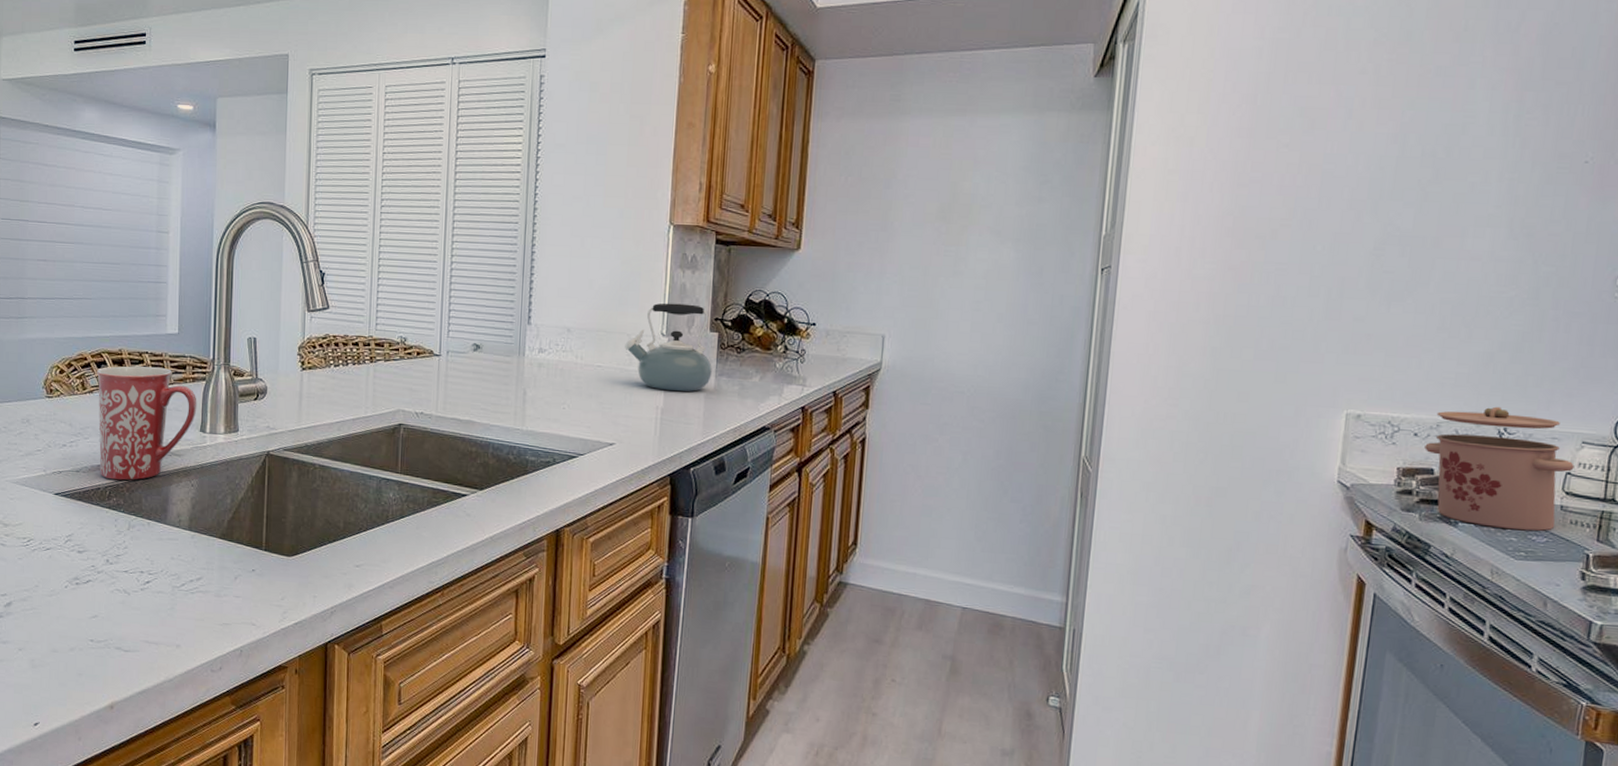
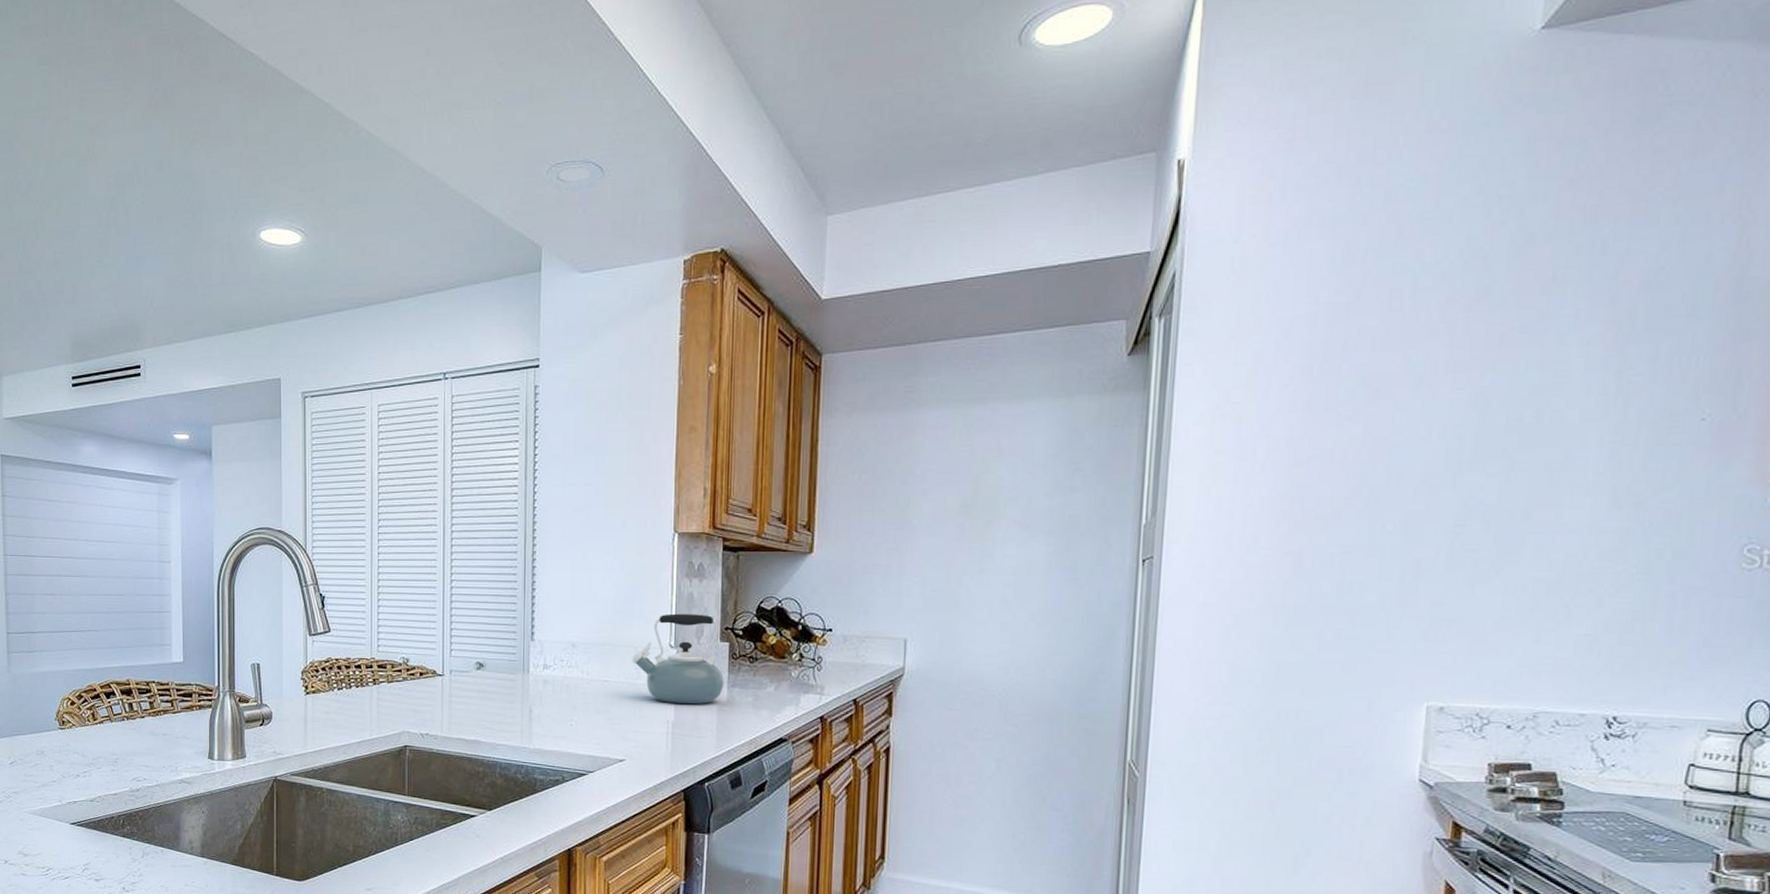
mug: present [96,366,197,480] -> none [105,695,205,809]
cooking pot: present [1424,406,1574,531] -> none [1519,693,1699,830]

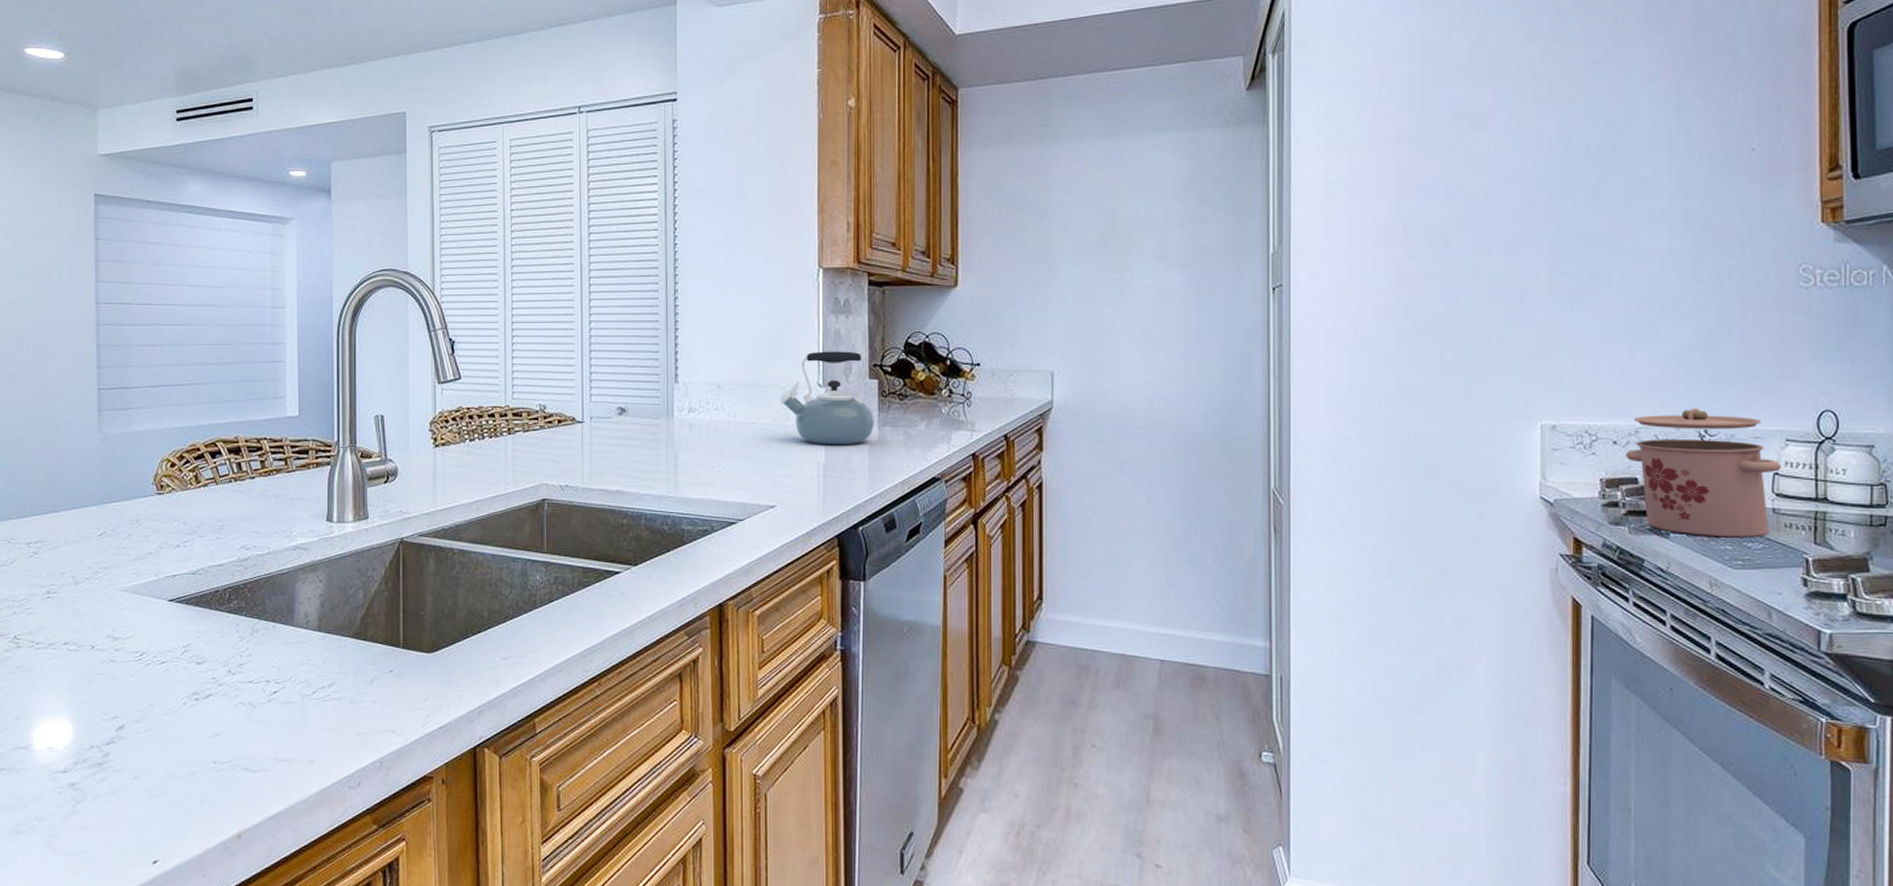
cooking pot: none [1519,693,1699,830] -> present [1626,408,1781,538]

